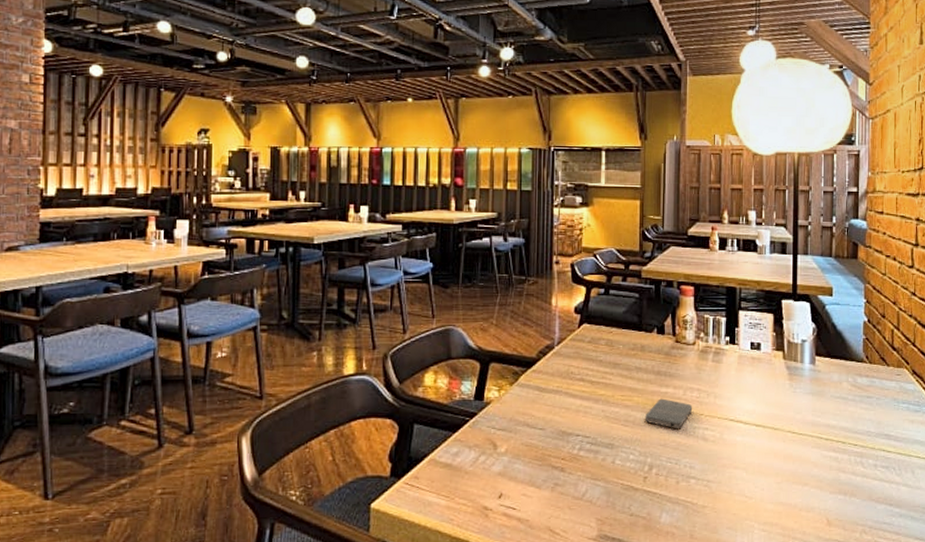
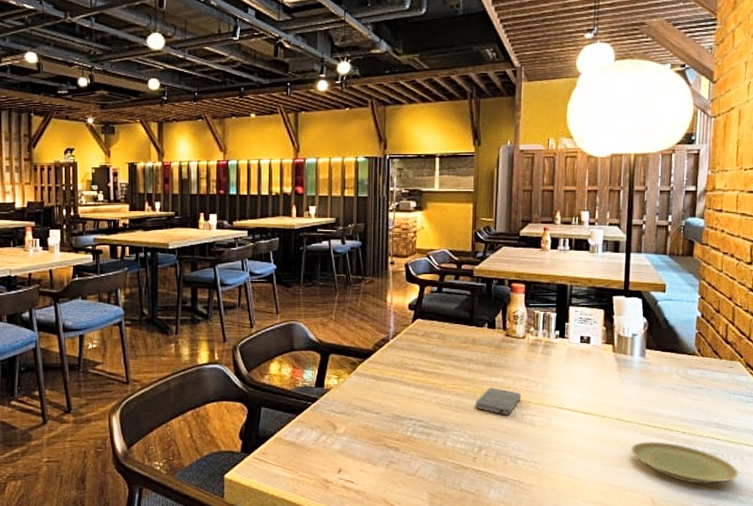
plate: none [804,455,911,500] -> present [631,441,739,484]

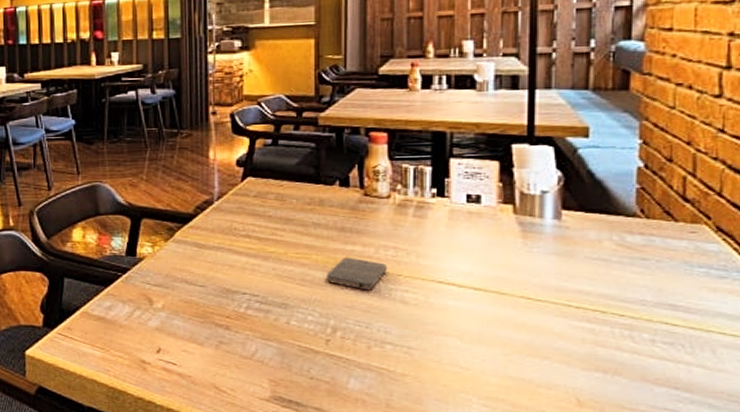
plate: present [631,441,739,484] -> none [544,325,710,382]

